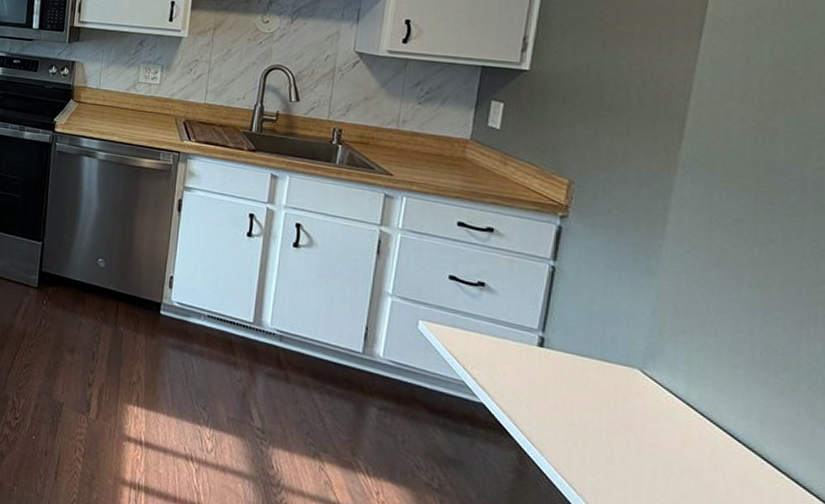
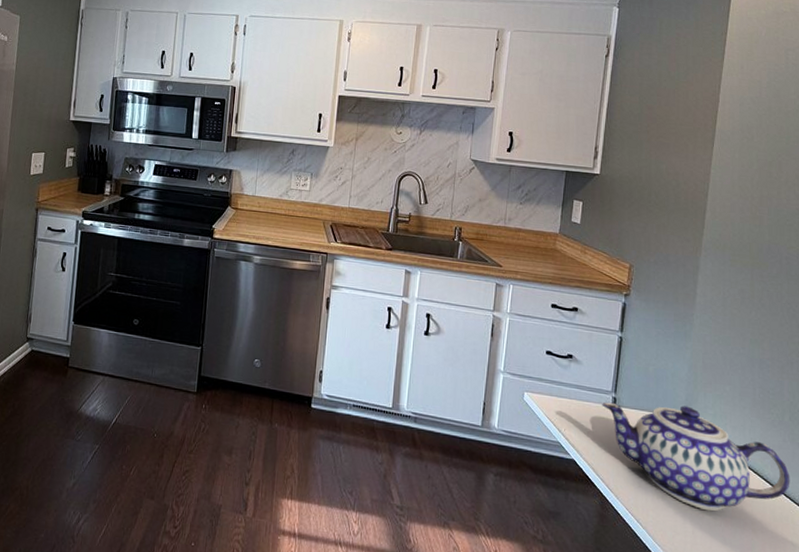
teapot: none [524,341,806,489] -> present [602,402,790,512]

